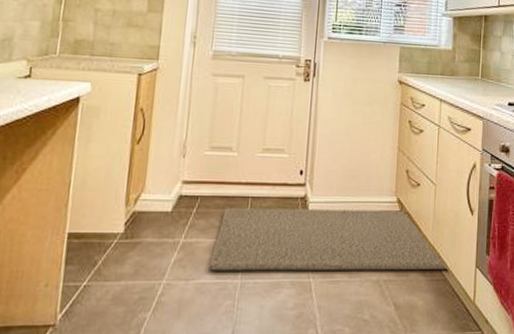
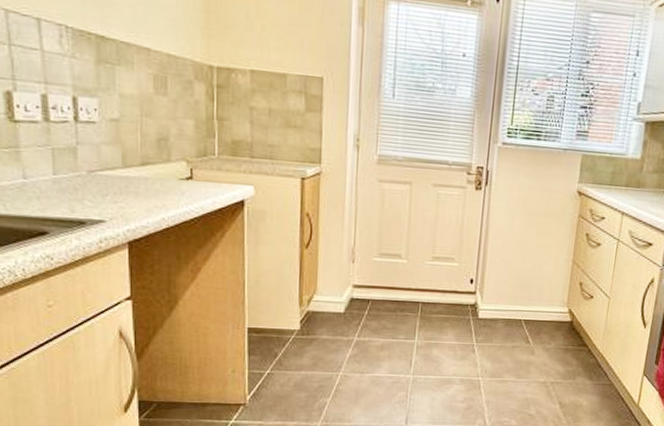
rug: present [209,208,446,271] -> none [382,311,613,375]

